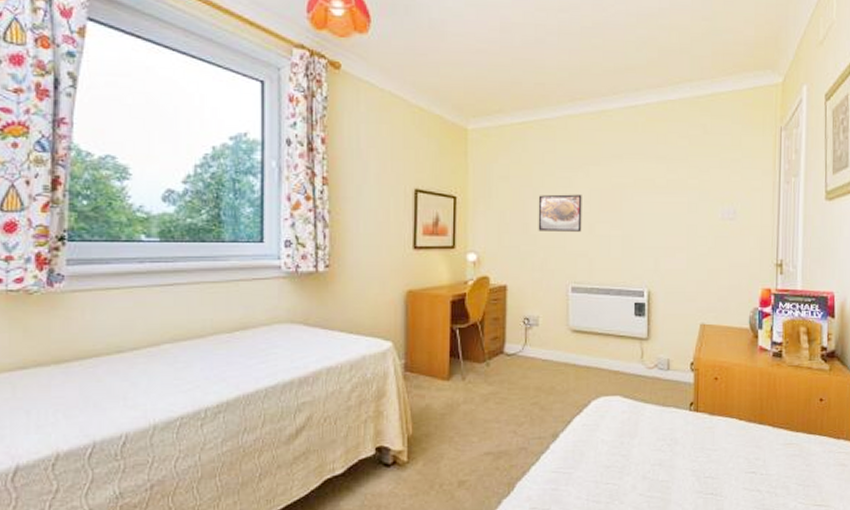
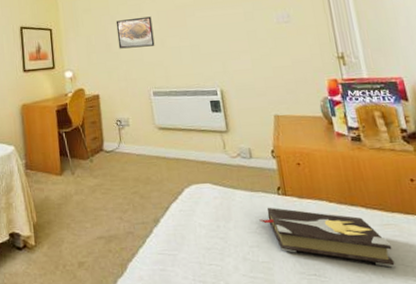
hardback book: none [666,423,789,486] -> present [259,207,396,268]

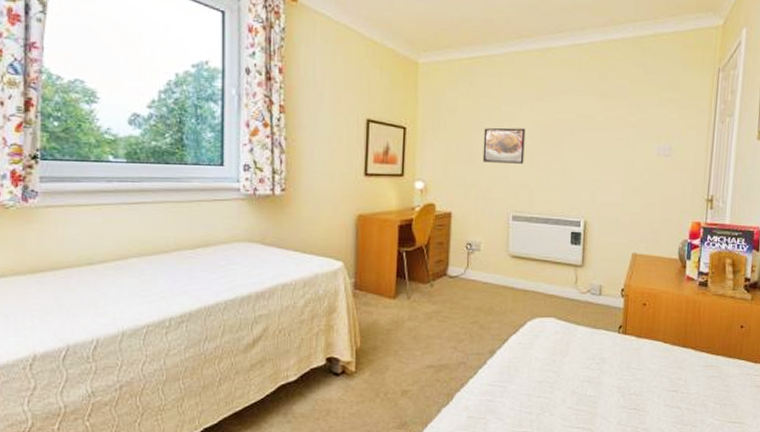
hardback book: present [259,207,396,268] -> none [595,344,709,404]

